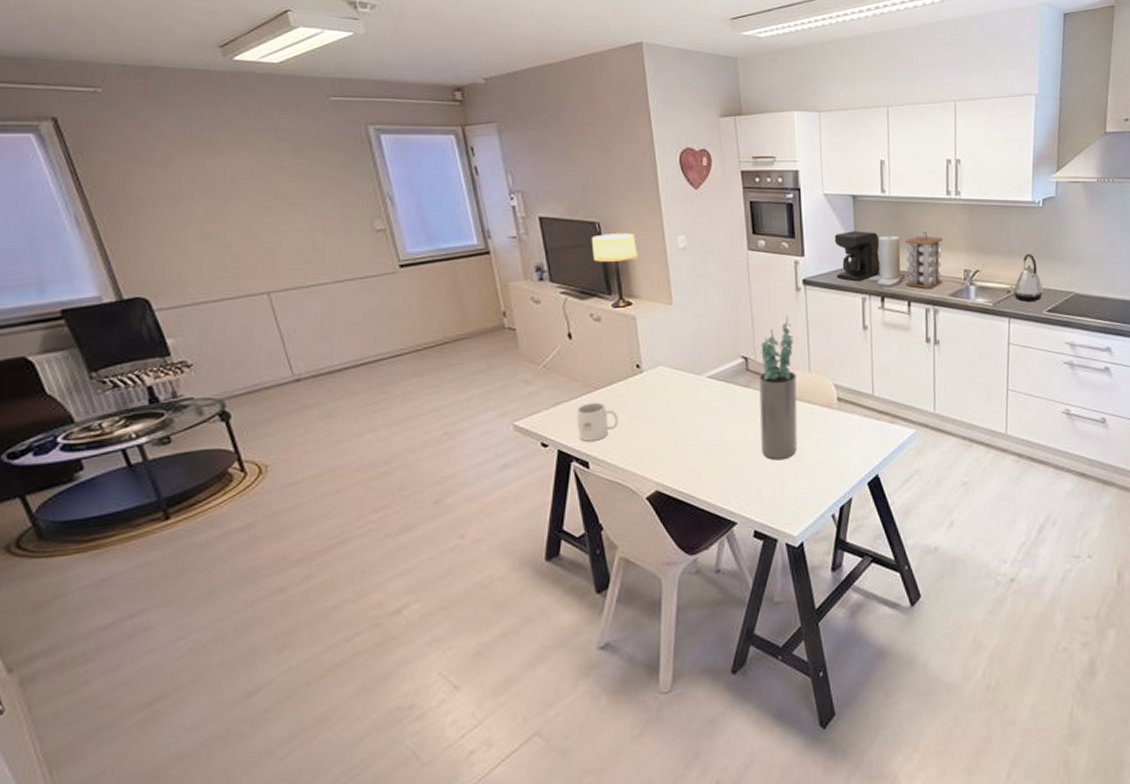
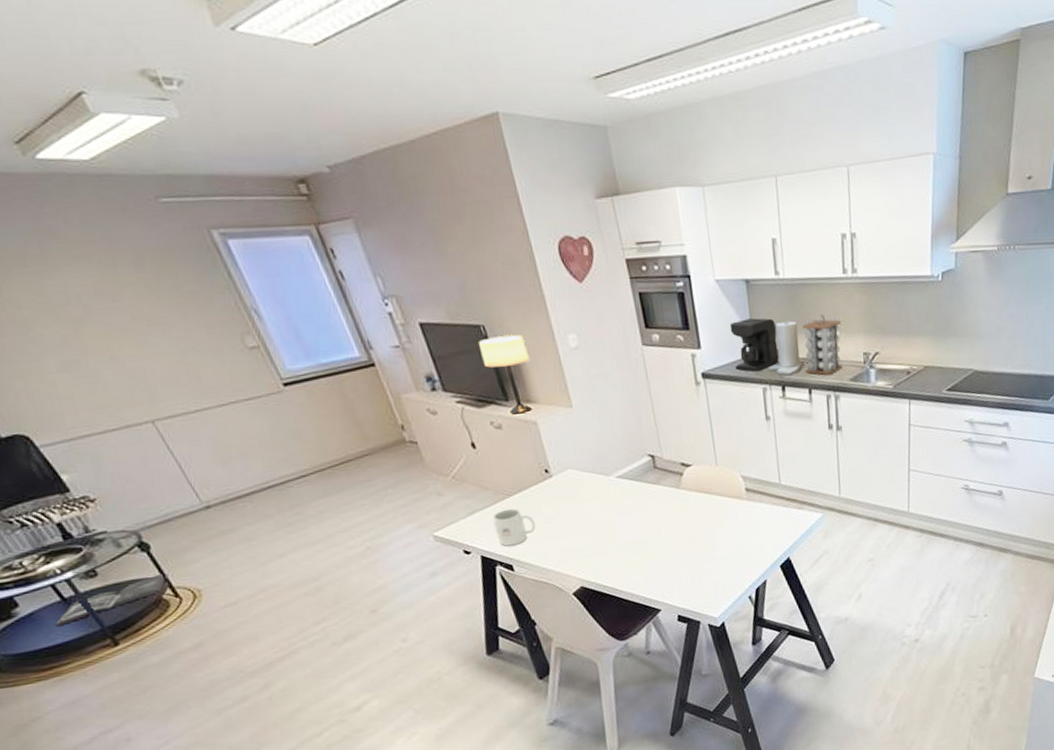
magazine: none [112,446,240,495] -> present [54,574,169,628]
vase: present [759,316,798,461] -> none [666,411,712,551]
kettle: present [1013,253,1044,301] -> none [913,331,944,382]

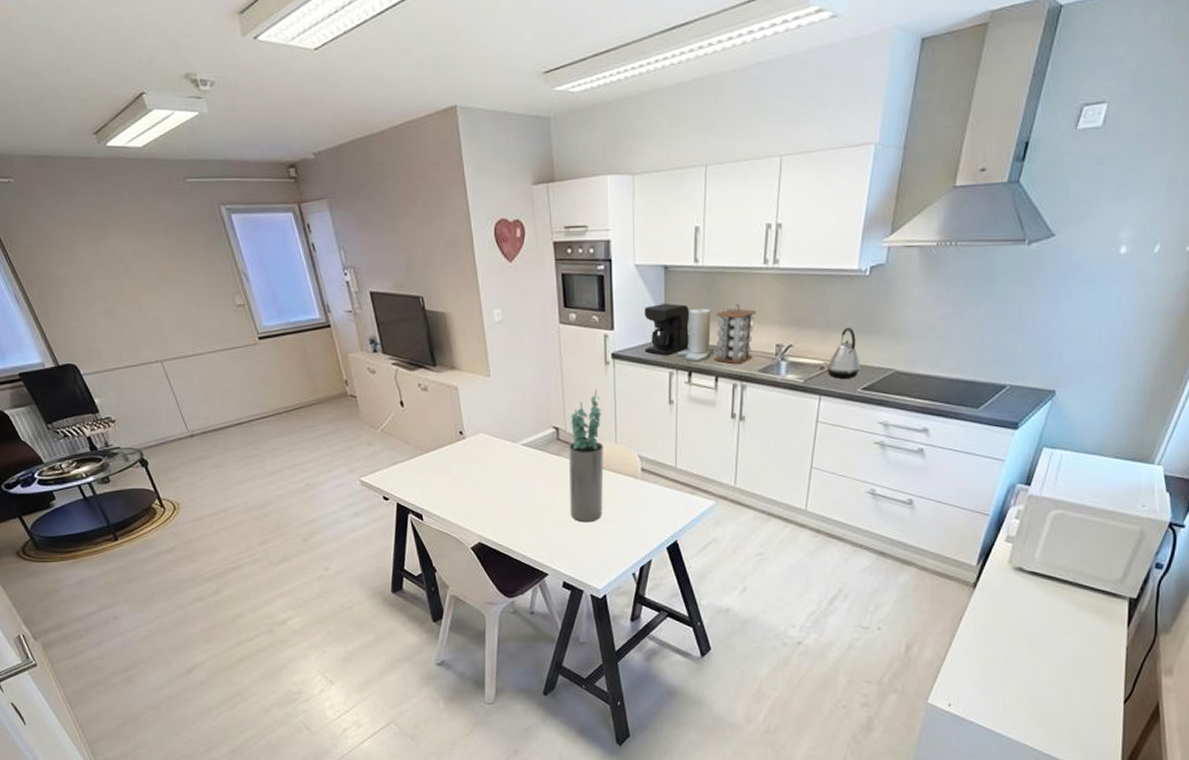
magazine: present [54,574,169,628] -> none [77,487,158,520]
table lamp: present [478,335,533,415] -> none [416,307,457,379]
mug: present [492,508,536,547] -> none [410,463,447,497]
vase: none [666,411,712,551] -> present [569,389,604,523]
kettle: none [913,331,944,382] -> present [828,327,861,378]

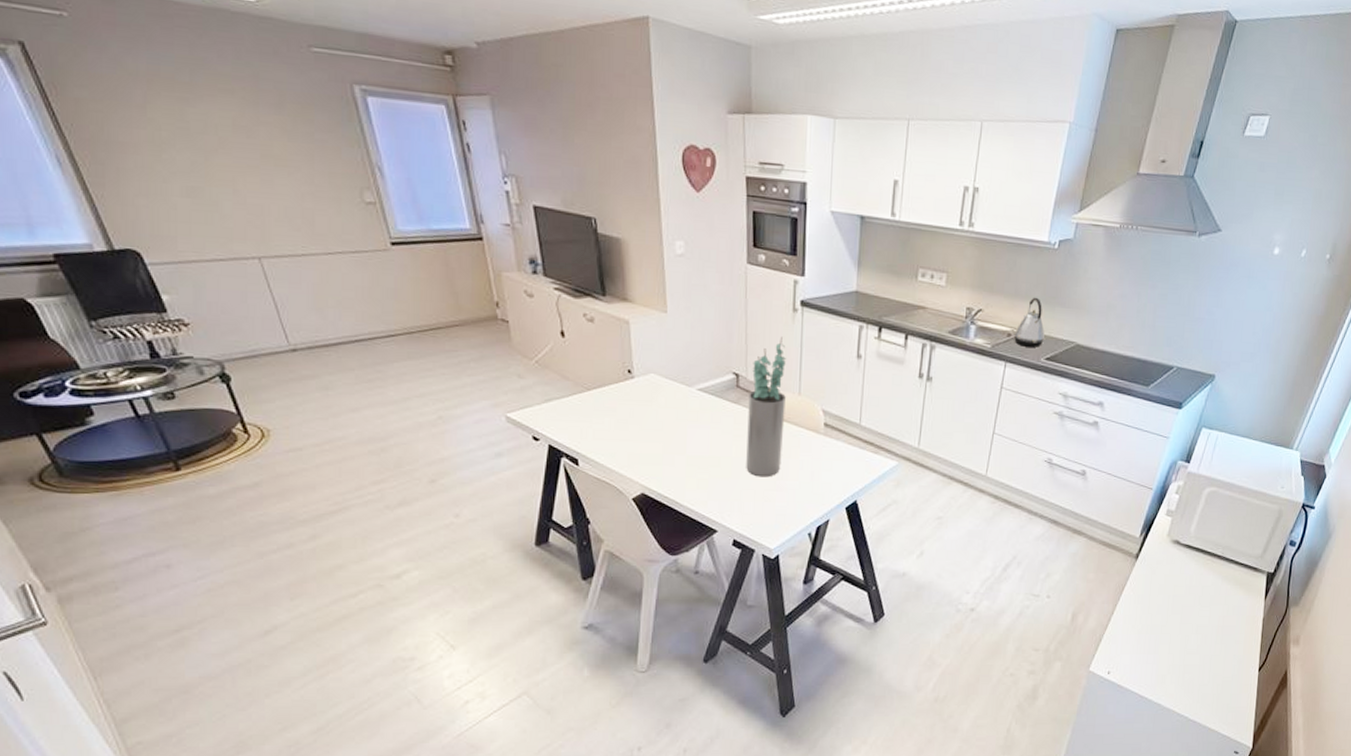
coffee maker: present [644,303,689,356] -> none [835,254,883,309]
paper towel: present [677,308,713,362] -> none [868,263,905,318]
spice rack: present [714,304,756,365] -> none [905,263,949,324]

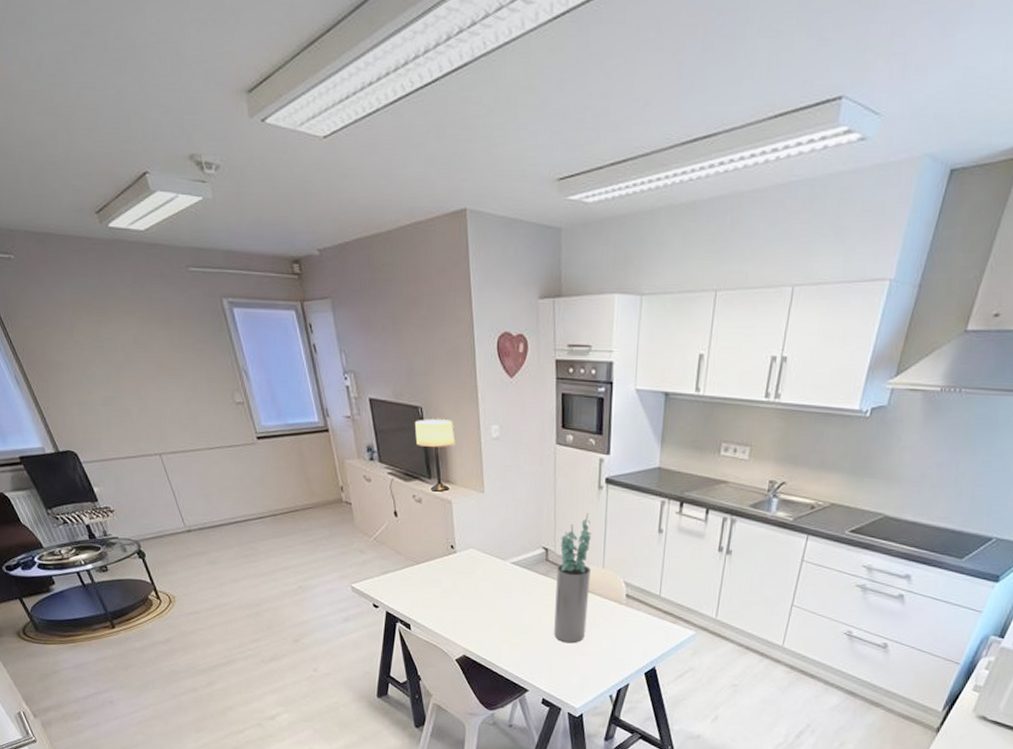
table lamp: none [586,231,633,311] -> present [414,419,454,492]
kettle: present [1014,297,1045,347] -> none [817,468,851,520]

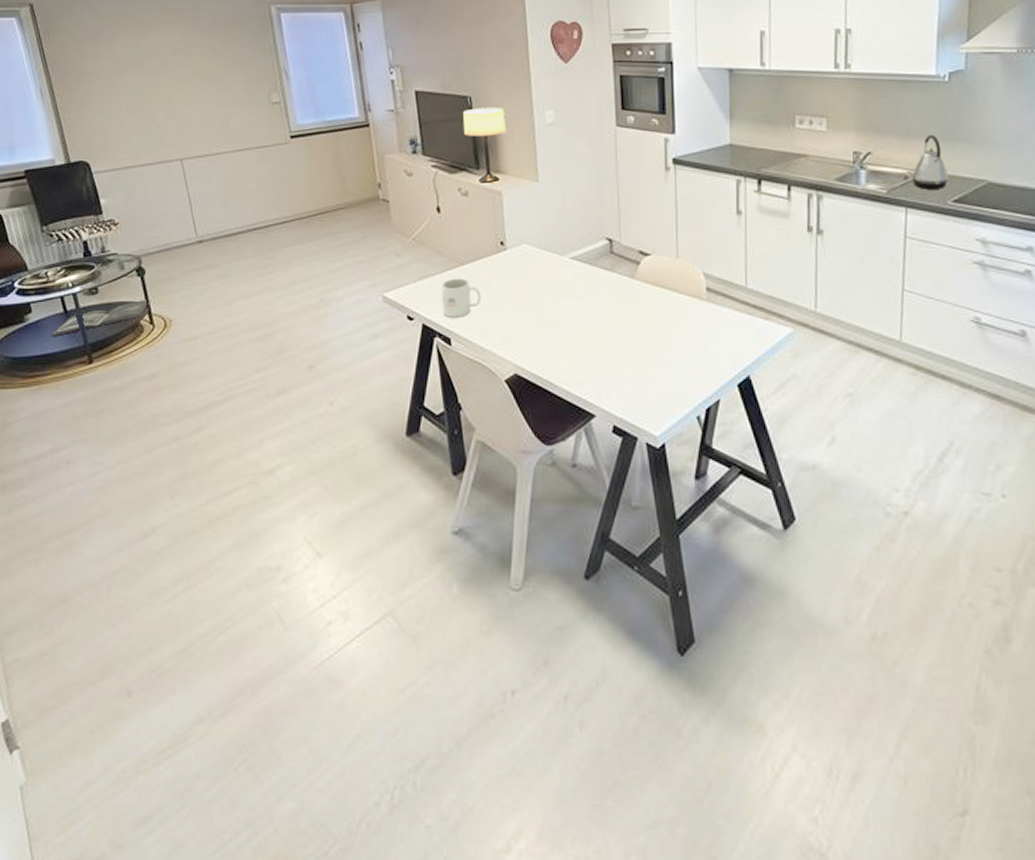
magazine: none [76,578,155,606] -> present [51,300,151,337]
mug: none [401,574,436,608] -> present [441,278,482,317]
vase: present [554,513,591,644] -> none [623,197,663,352]
kettle: none [817,468,851,520] -> present [912,134,950,189]

